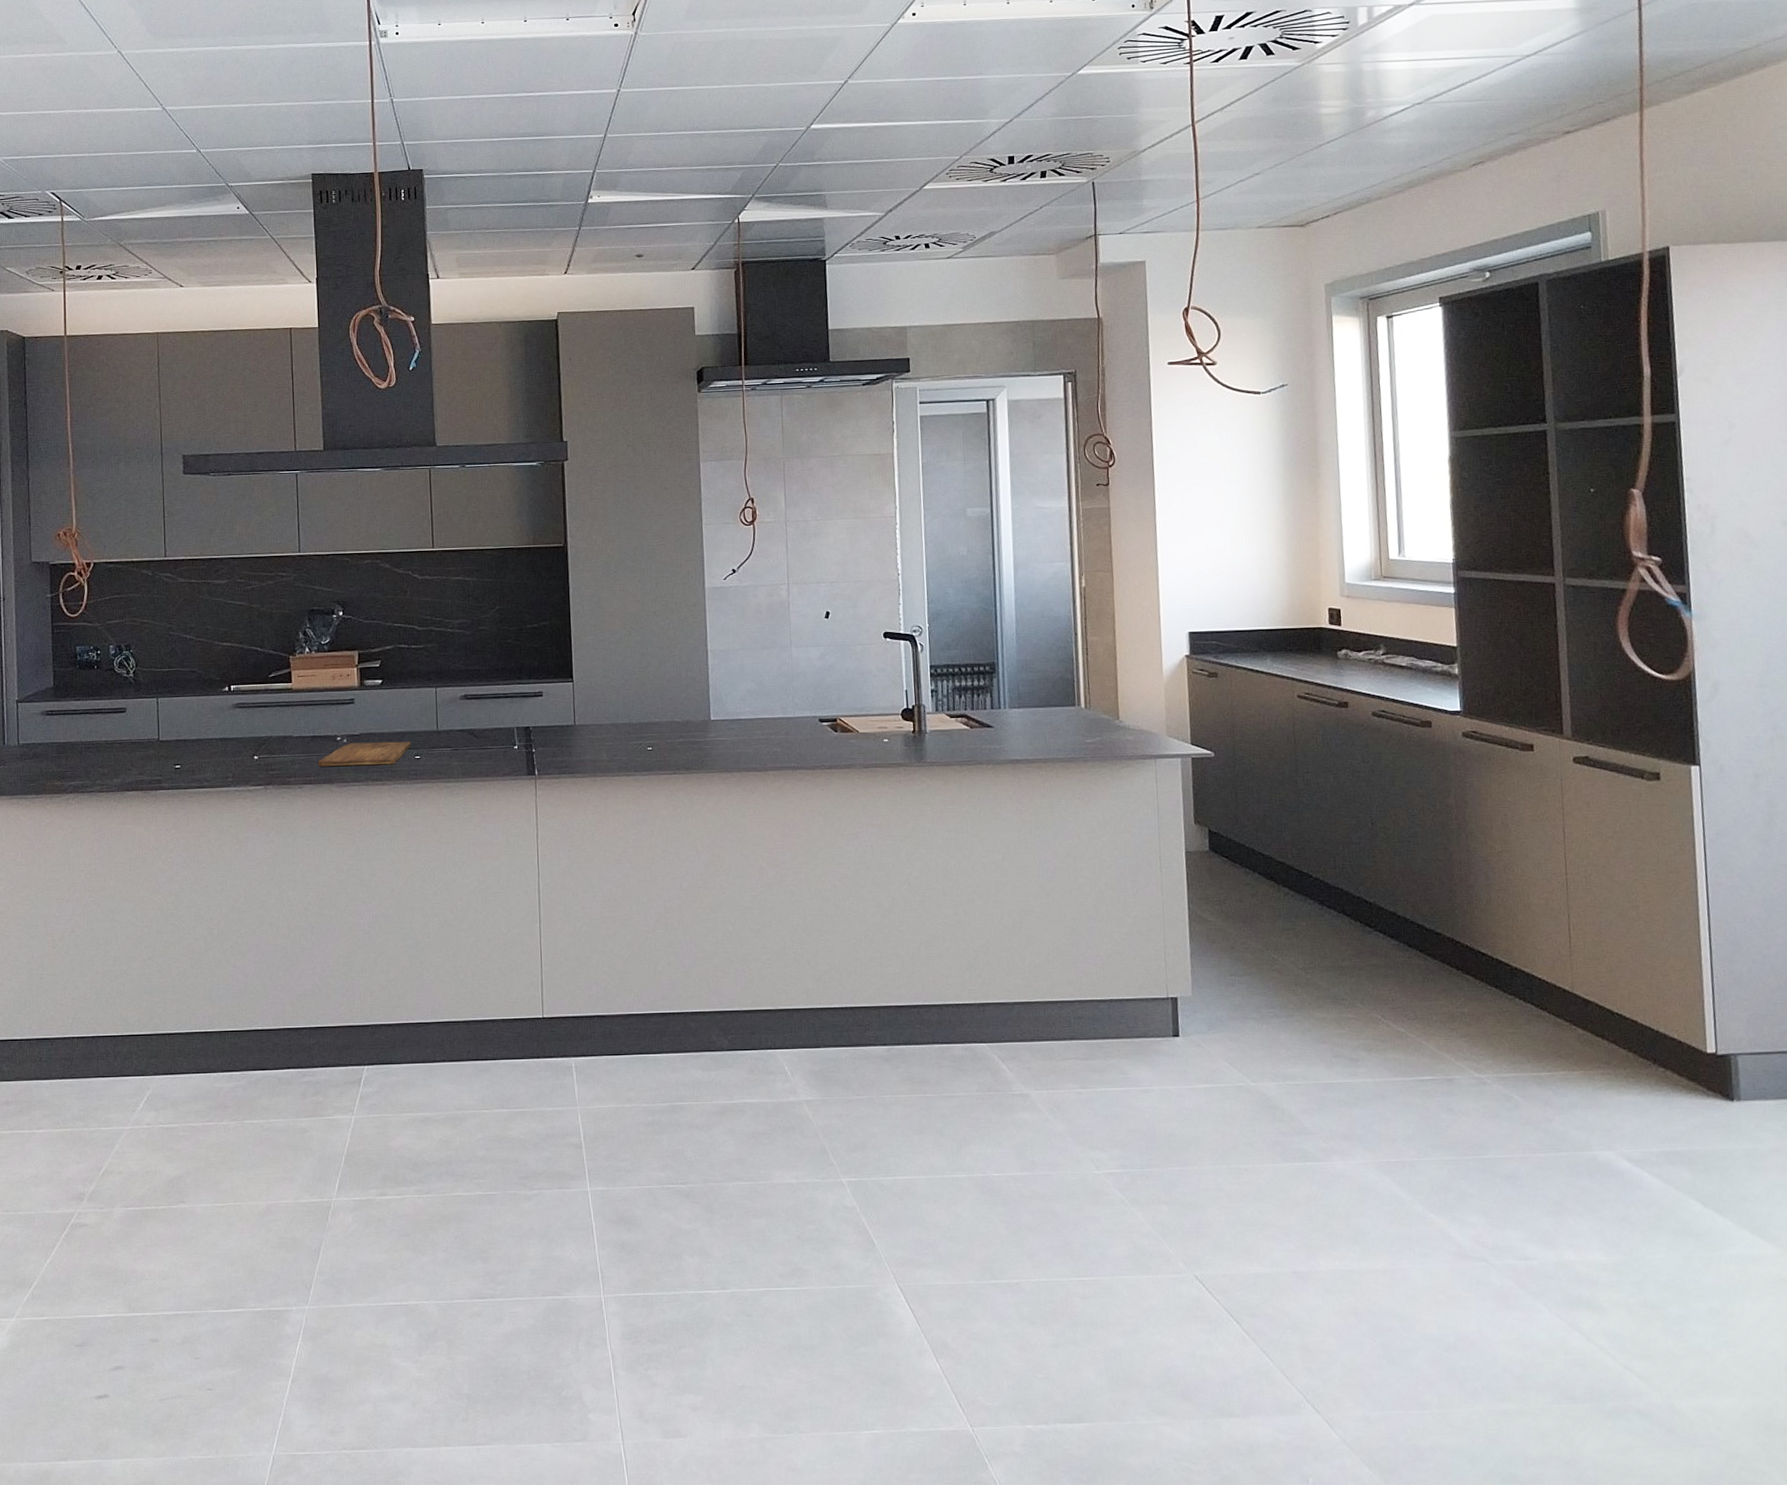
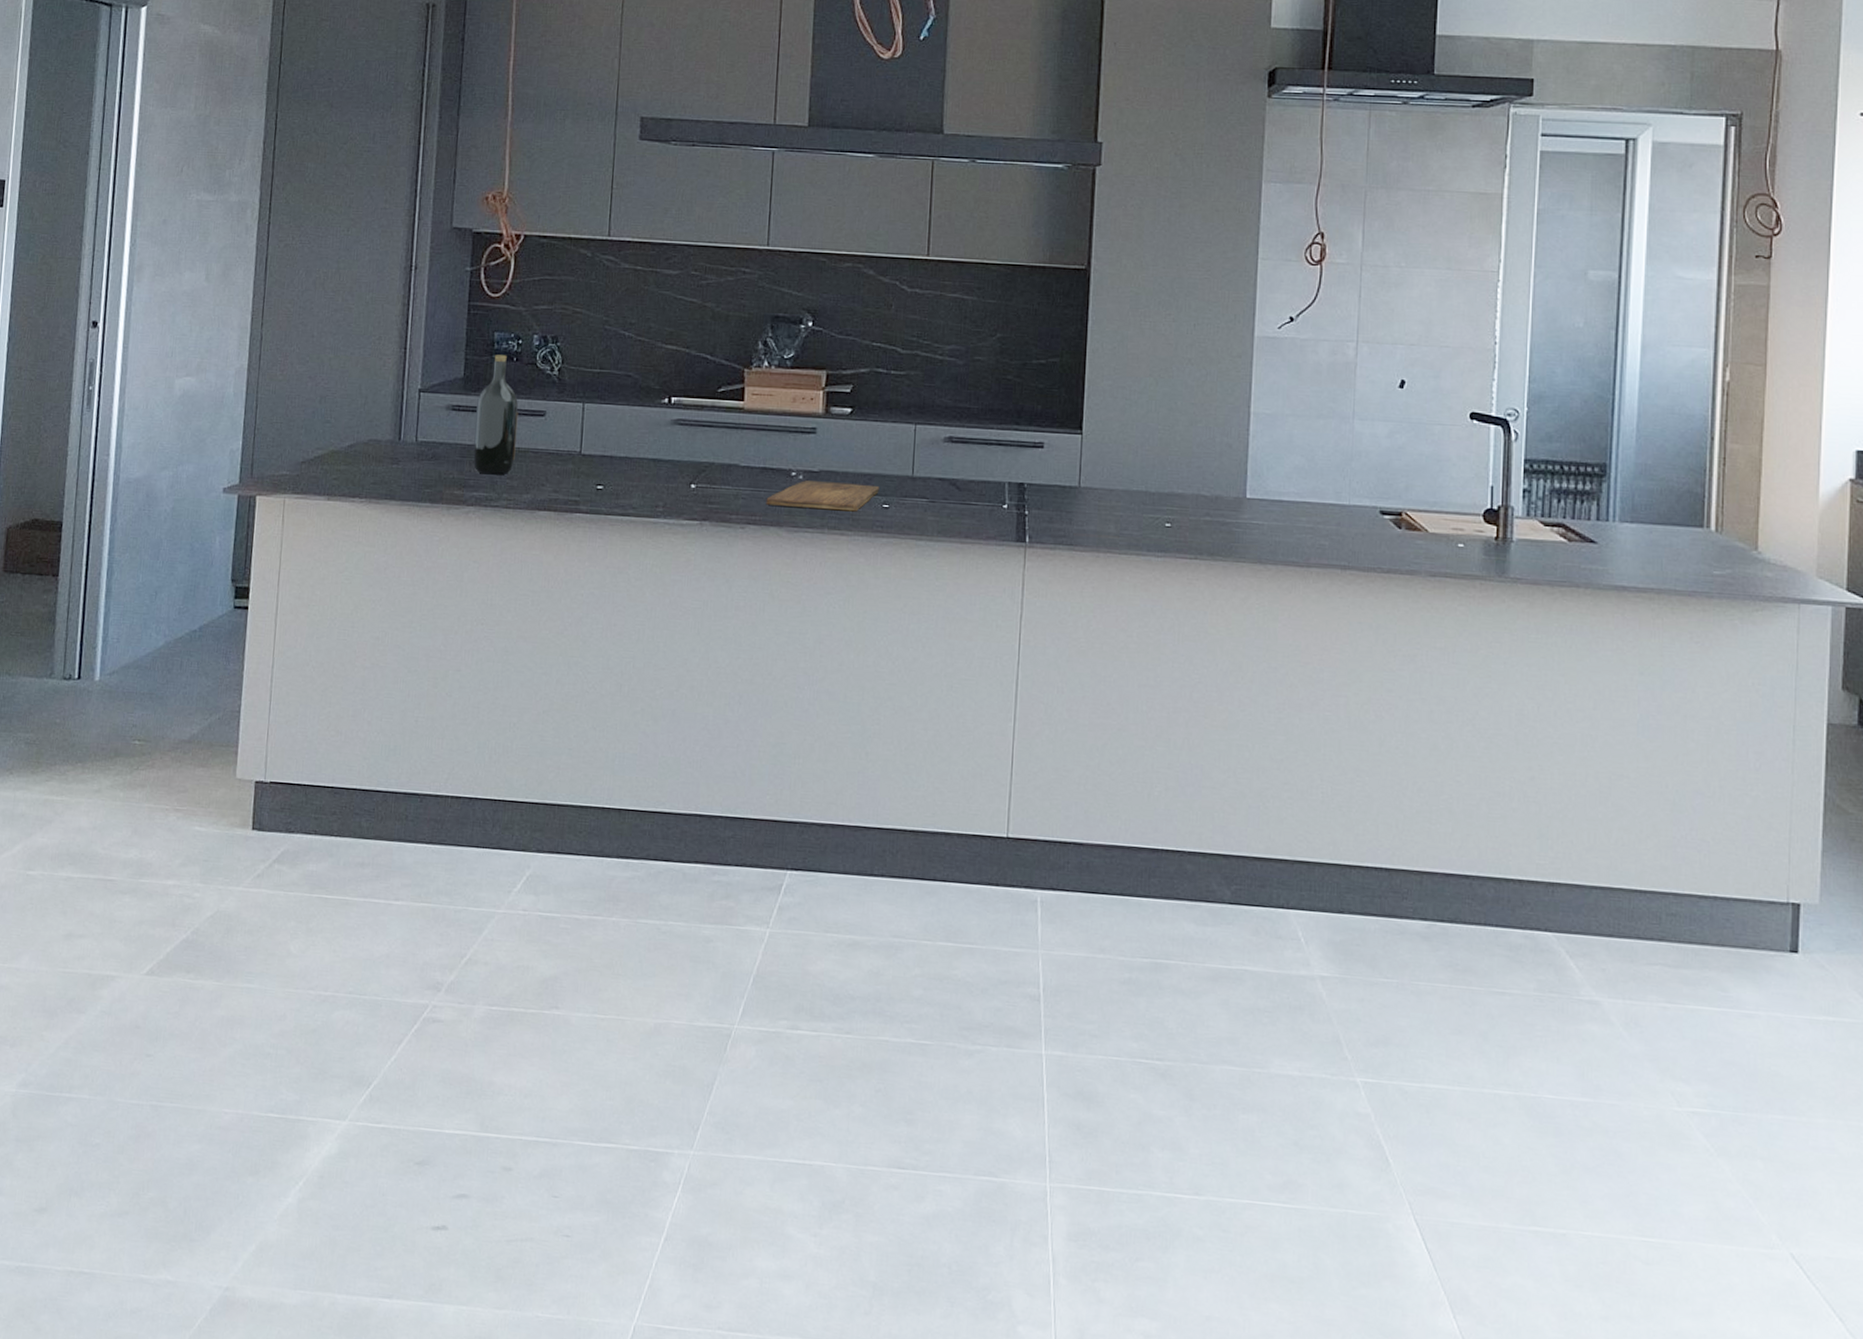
wine bottle: none [67,665,104,766] -> present [473,355,519,475]

